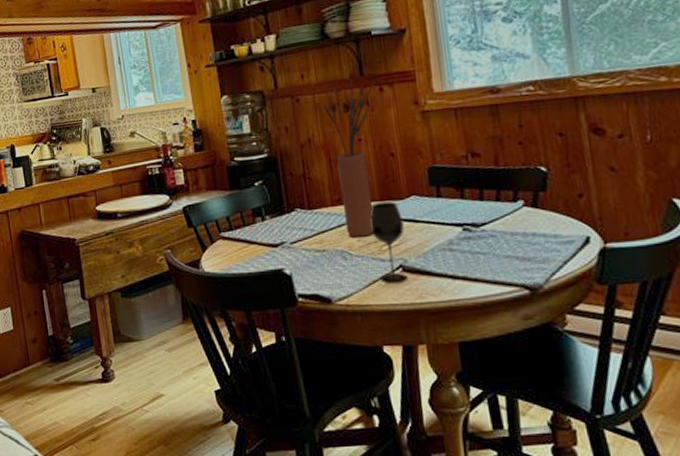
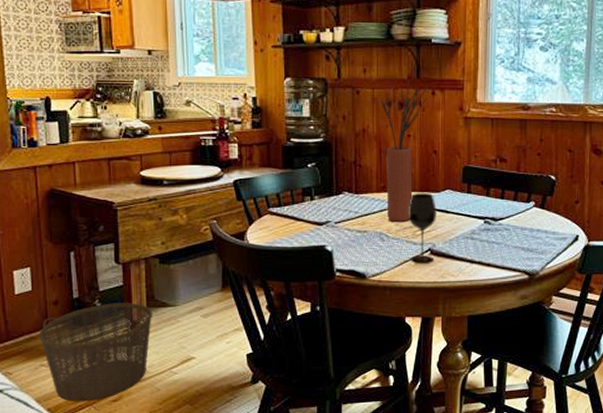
basket: none [23,338,121,441] -> present [39,303,153,402]

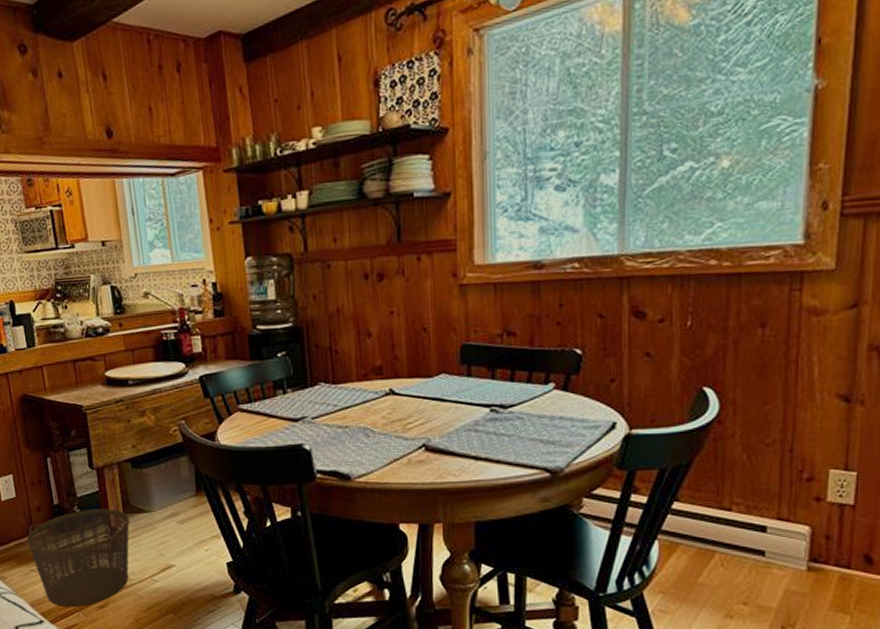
vase: present [381,80,429,223] -> none [356,245,413,416]
wine glass: present [408,192,436,265] -> none [395,378,431,464]

